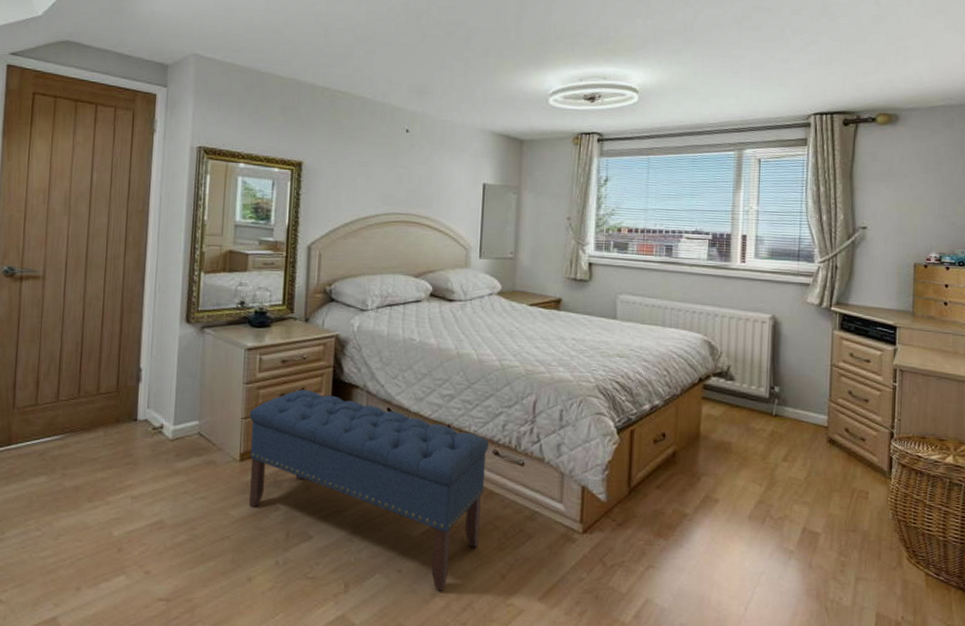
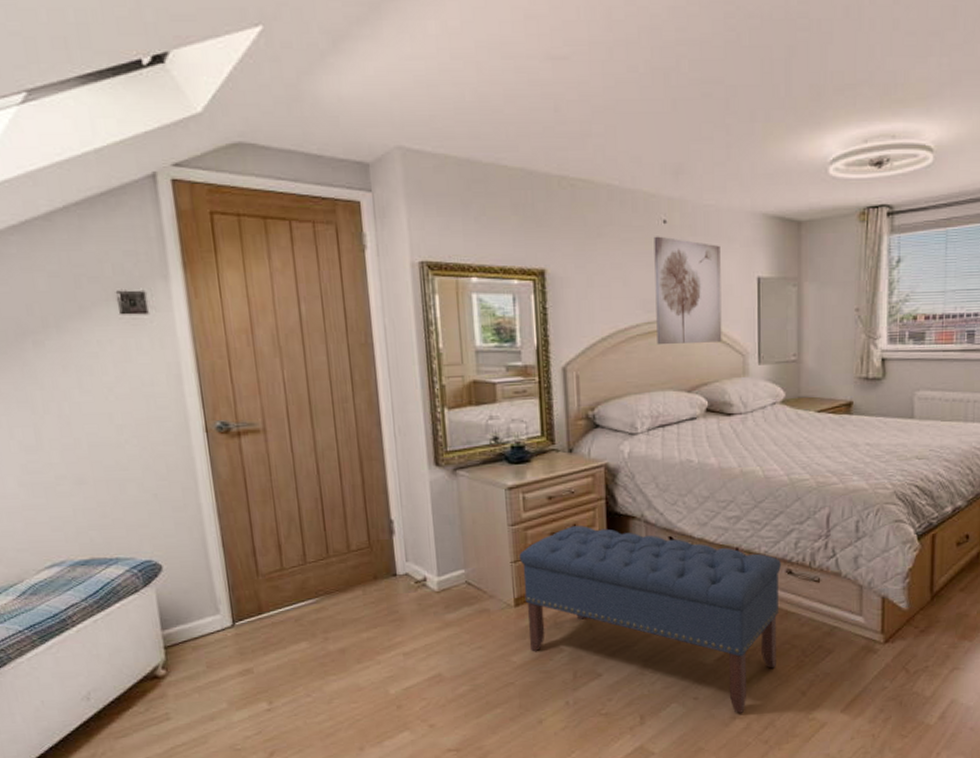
wall art: none [392,142,453,236] -> present [654,236,722,345]

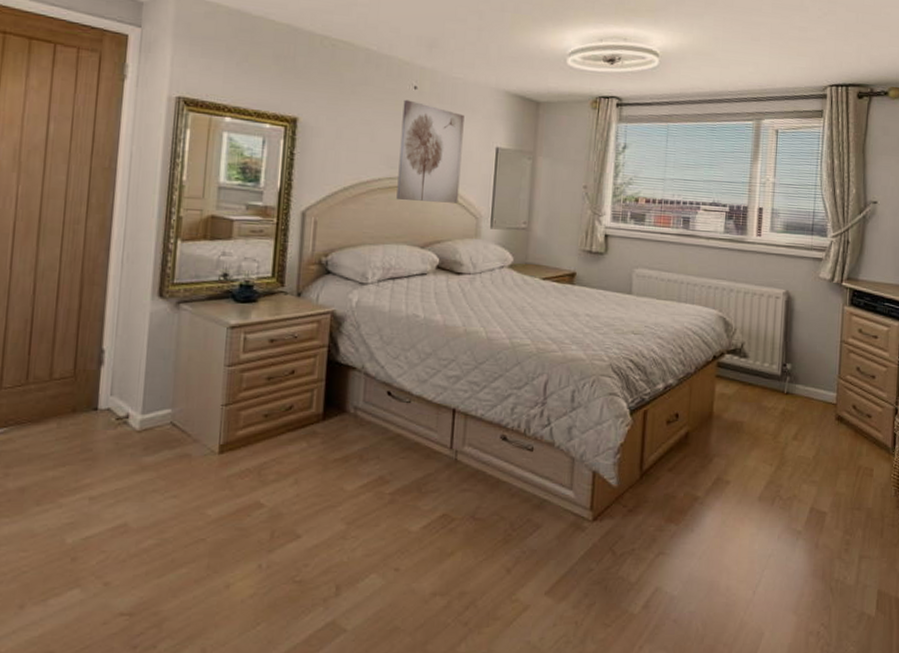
bench: present [519,526,781,714] -> none [229,372,496,590]

